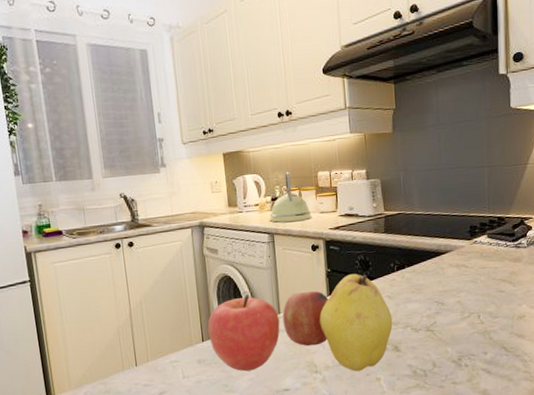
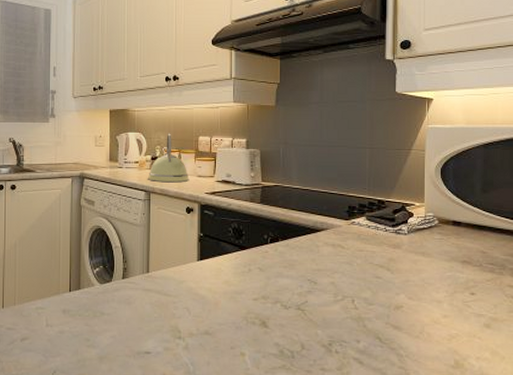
fruit: present [208,294,280,372] -> none [76,249,148,328]
fruit: present [282,290,329,346] -> none [151,253,199,310]
fruit: present [319,273,393,372] -> none [188,240,262,343]

